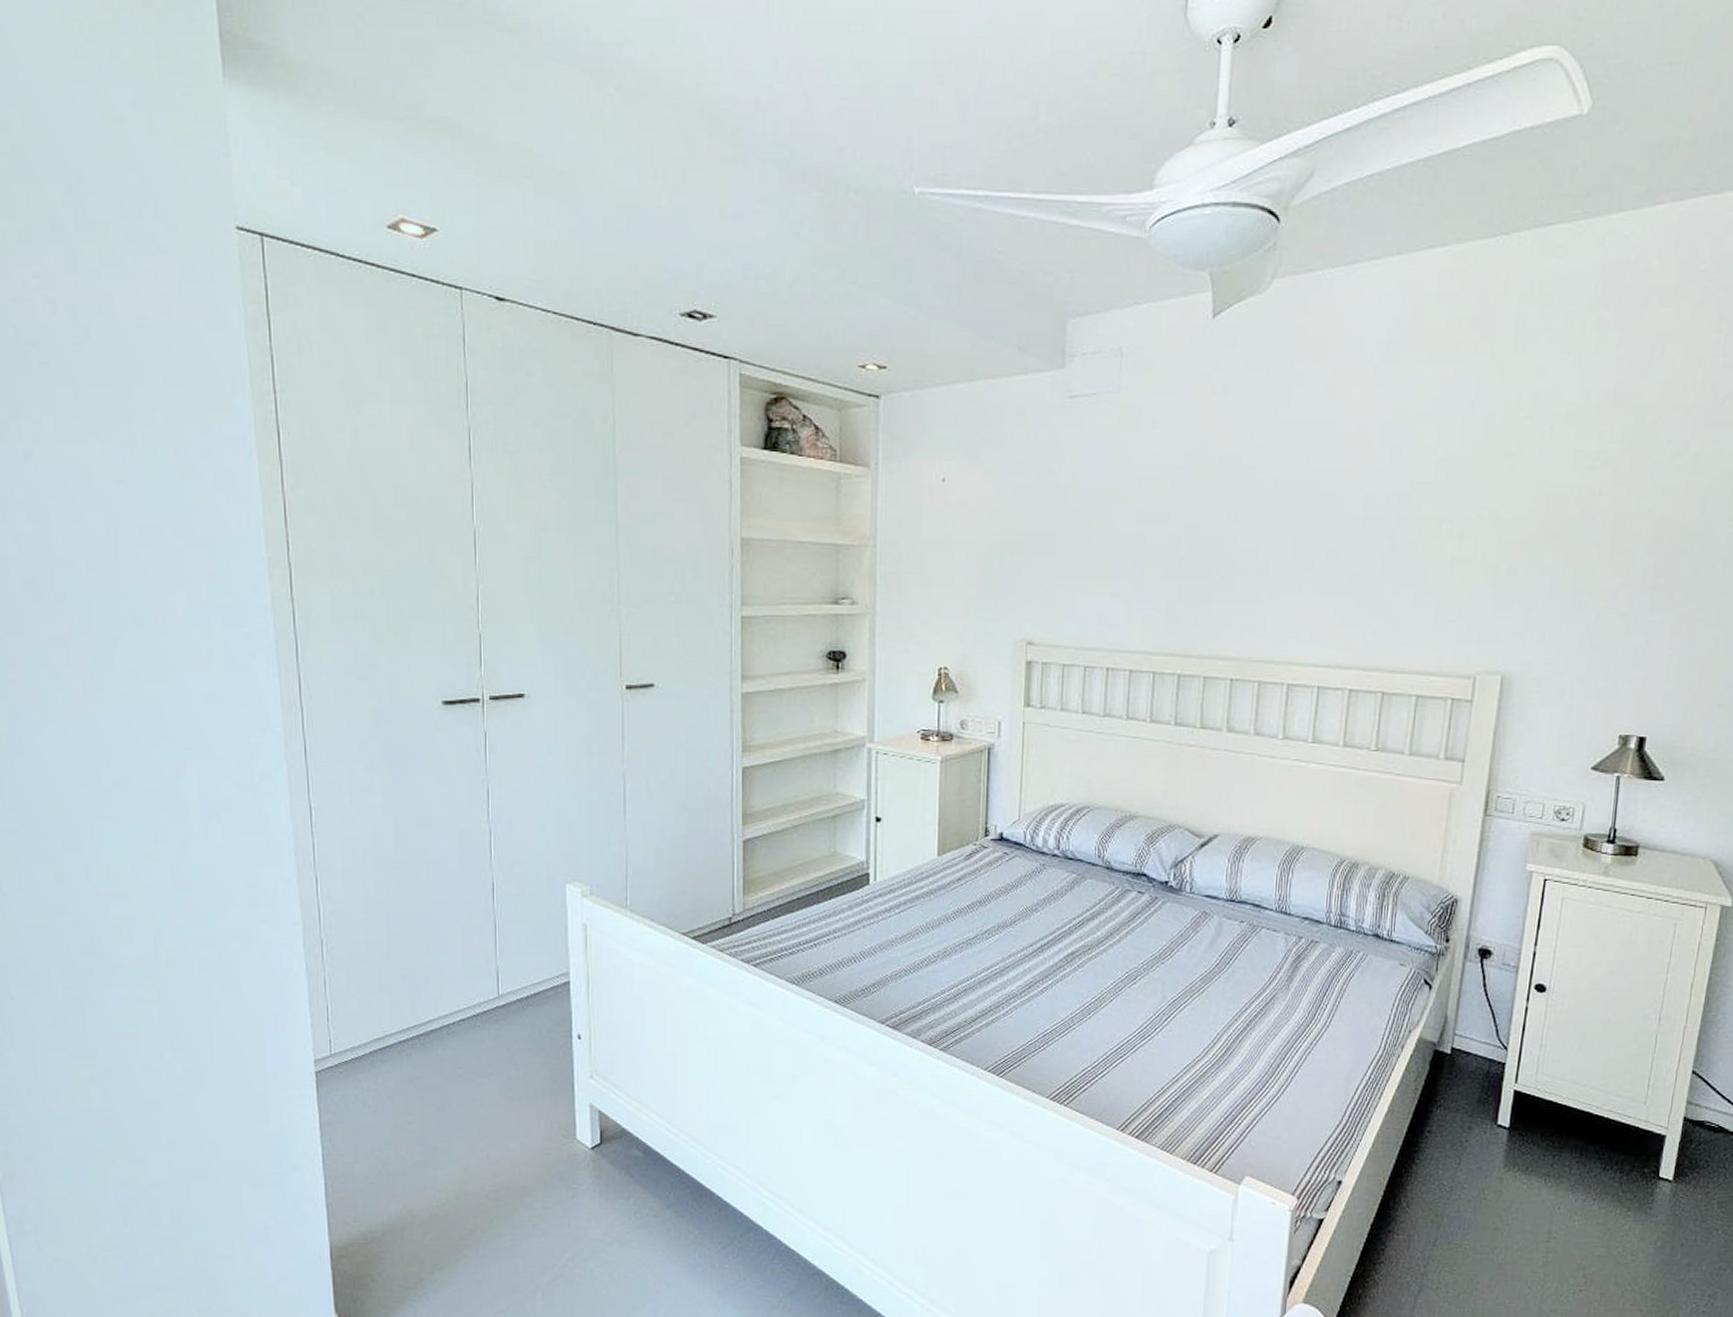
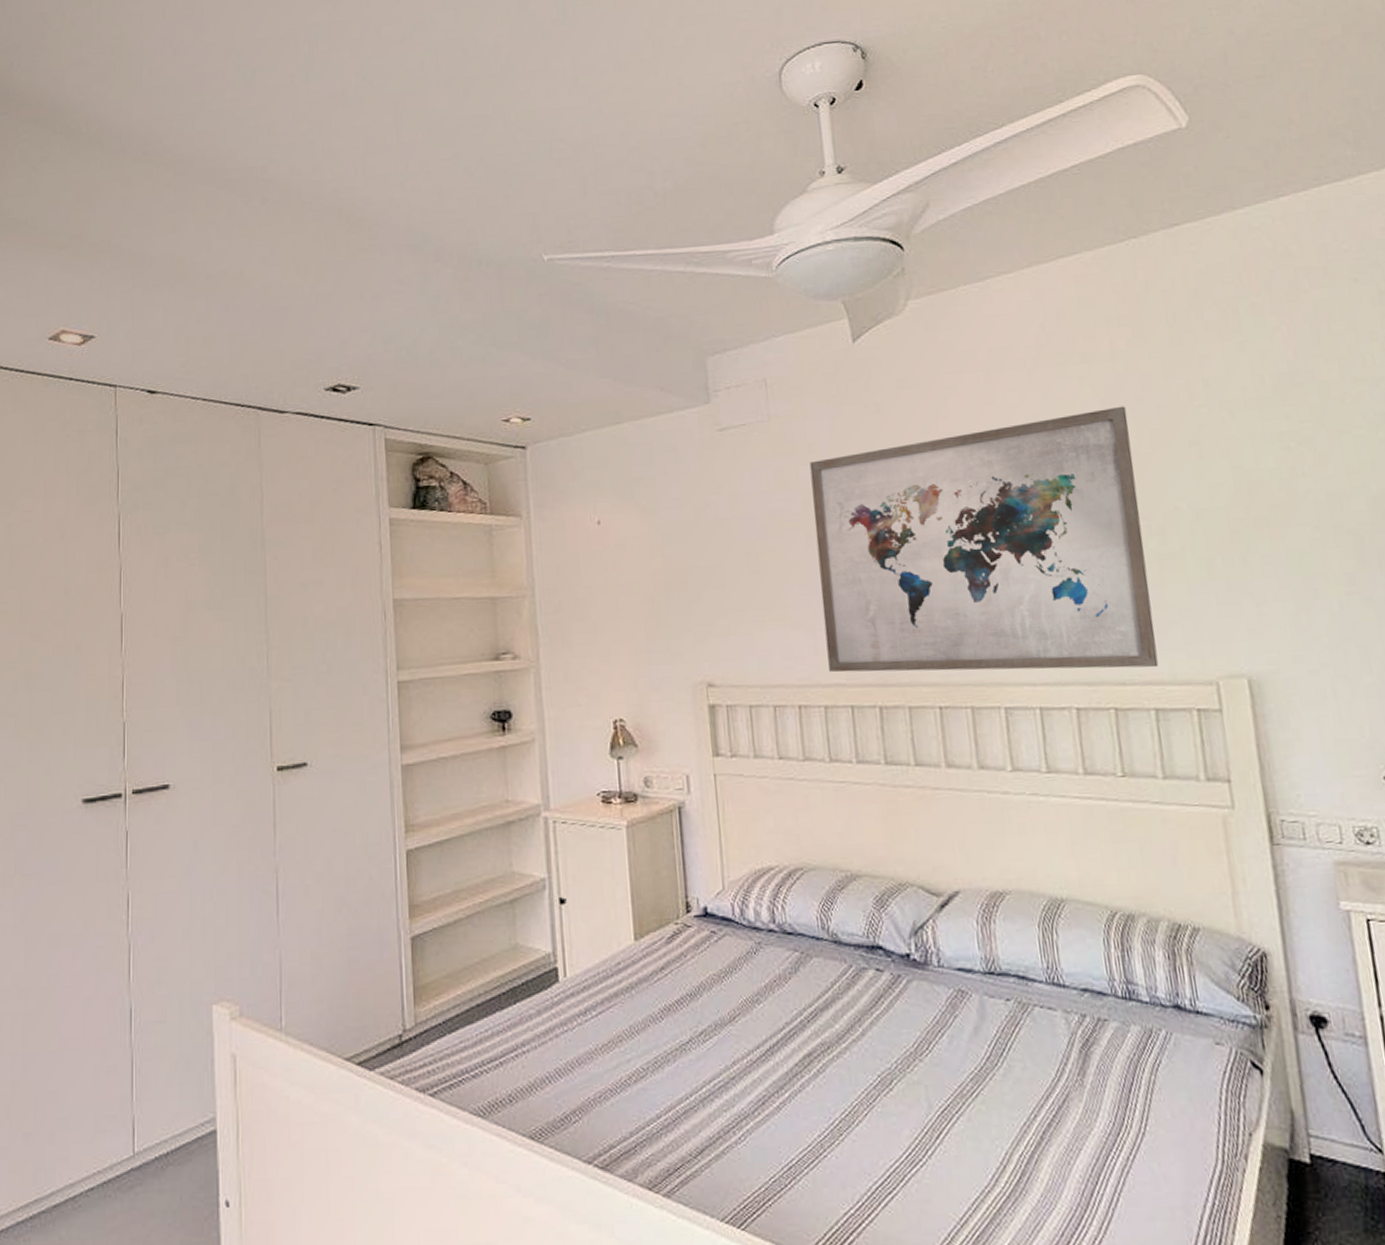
wall art: none [1139,410,1457,660] -> present [809,406,1159,673]

